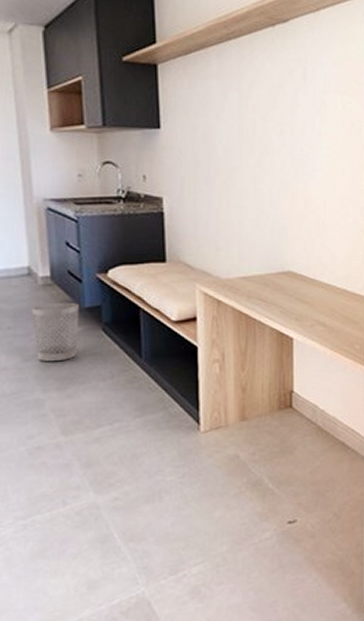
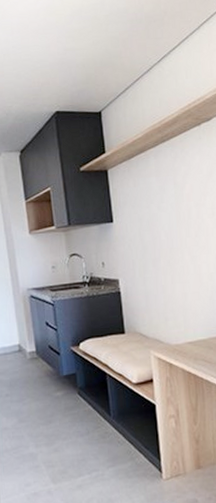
wastebasket: present [32,302,79,362] -> none [23,371,60,422]

